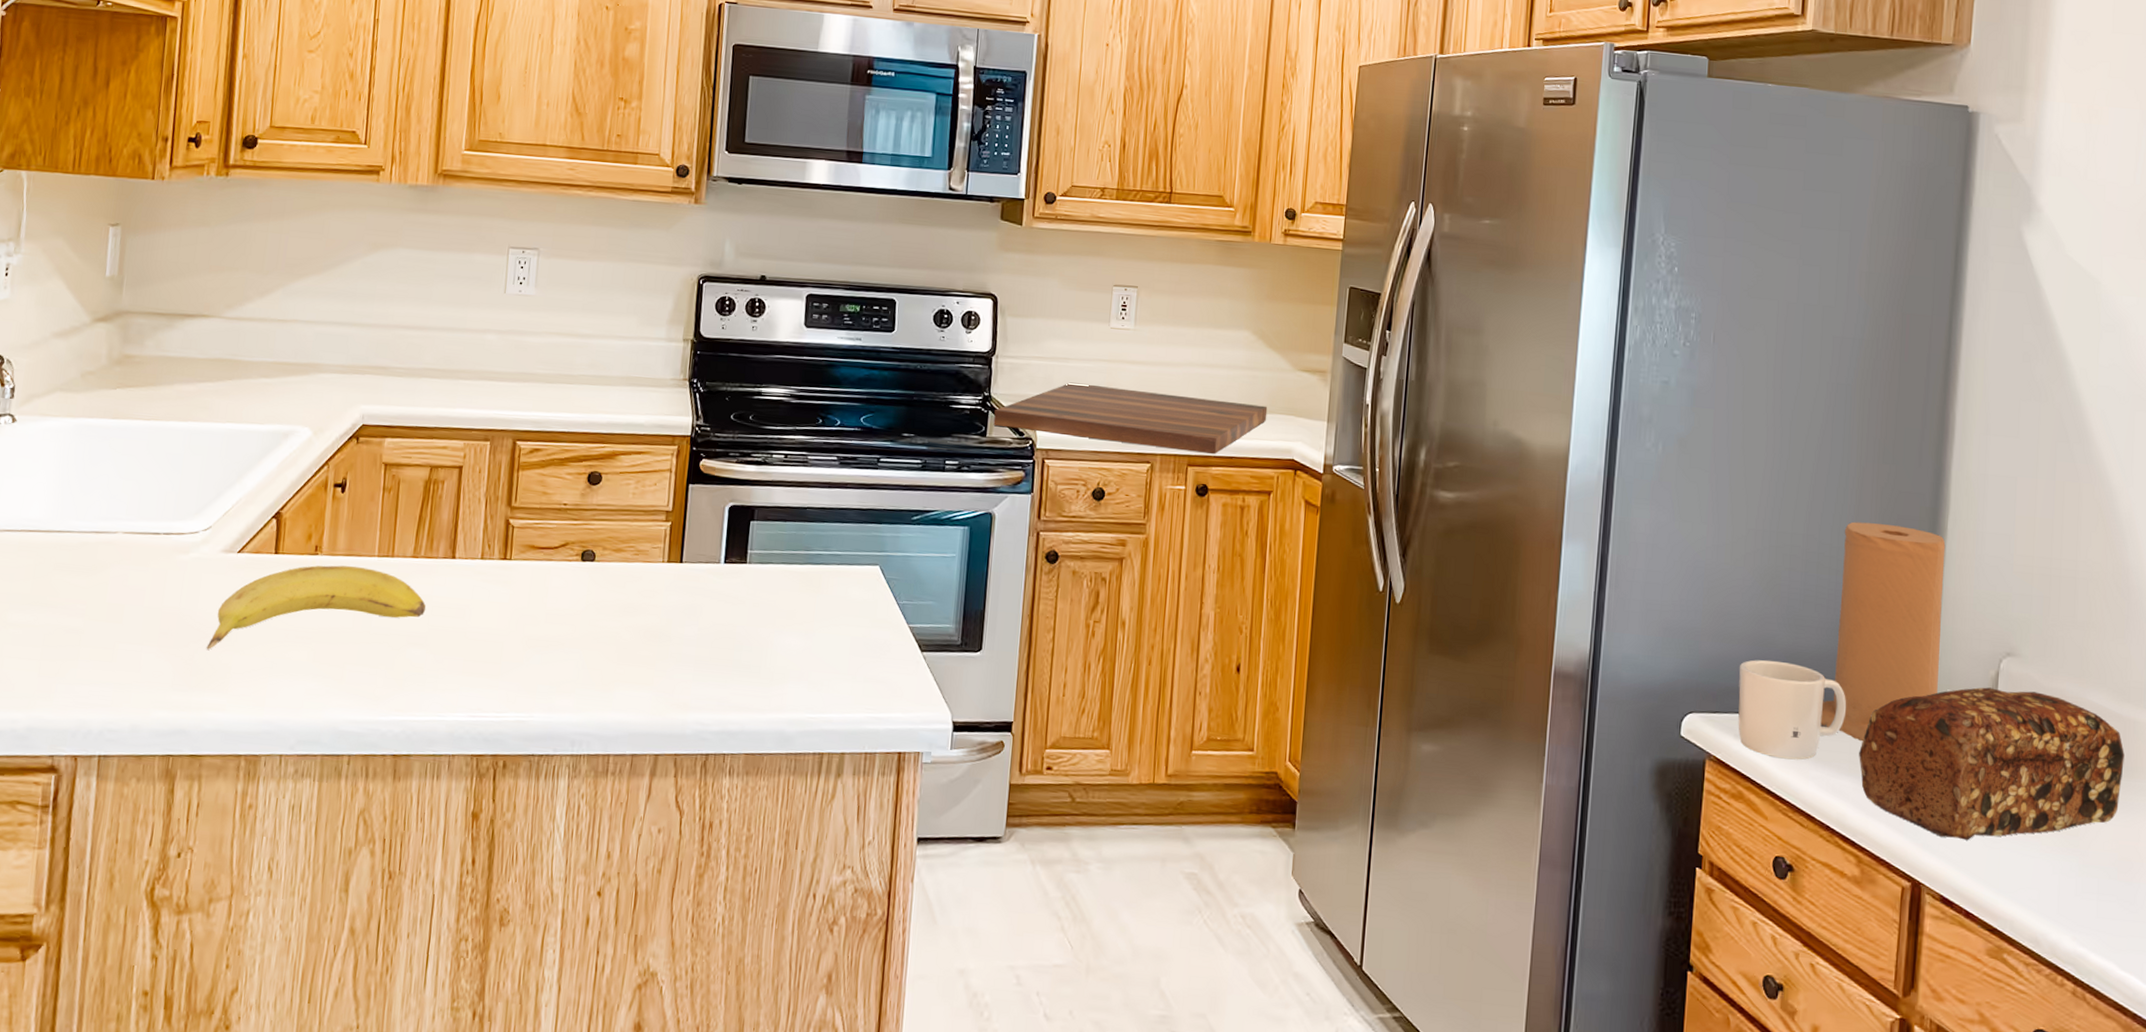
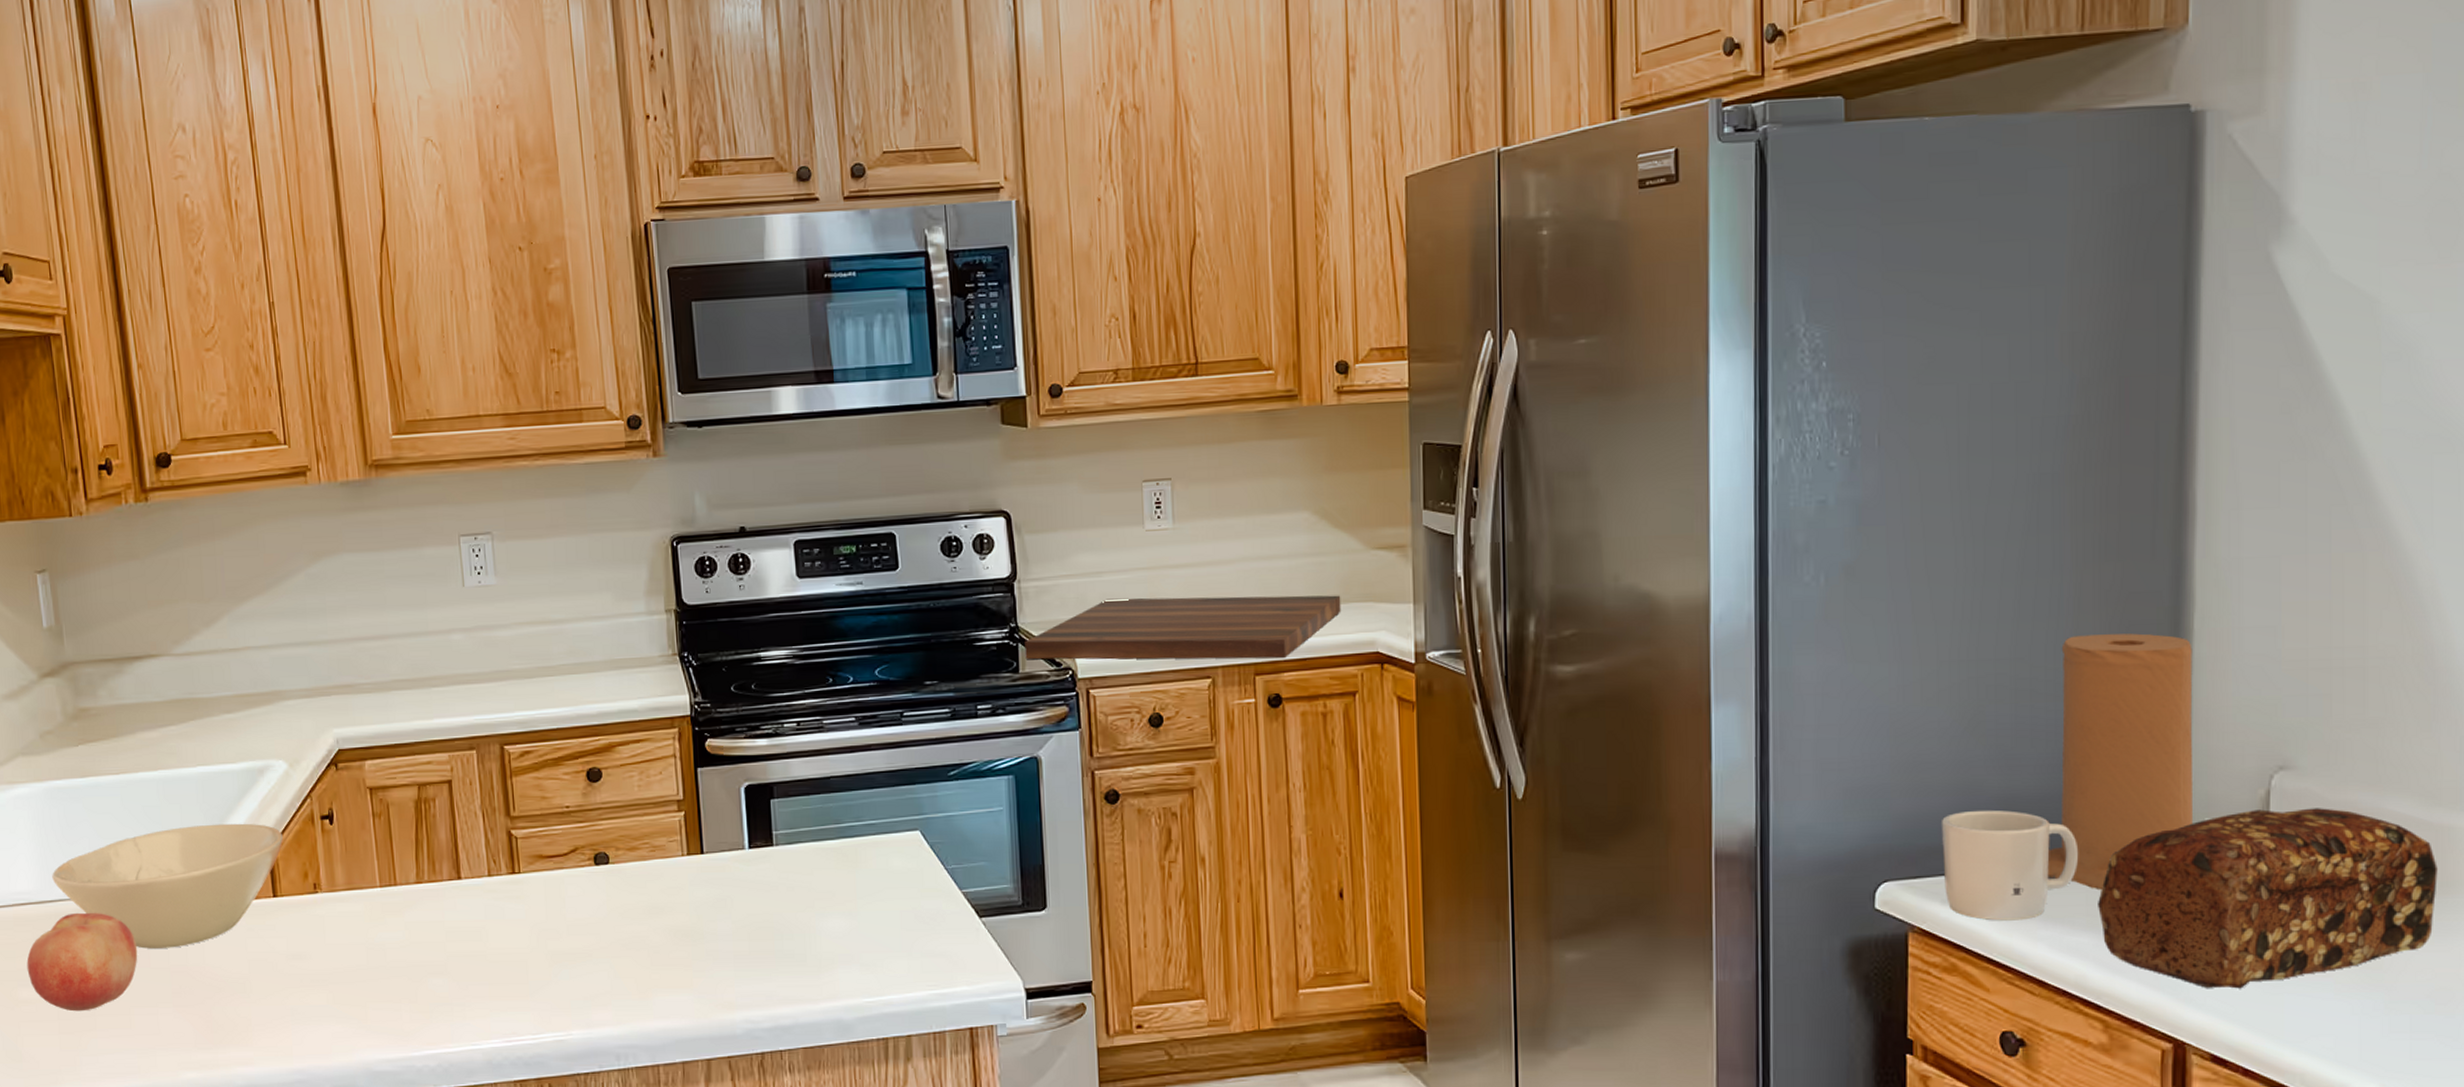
fruit: none [21,545,135,641] -> present [26,912,138,1012]
bowl: none [65,477,296,590] -> present [52,823,284,949]
fruit: present [206,565,426,650] -> none [222,900,440,1004]

